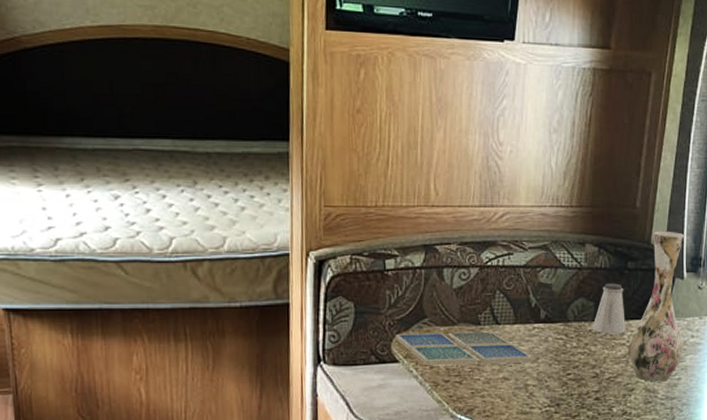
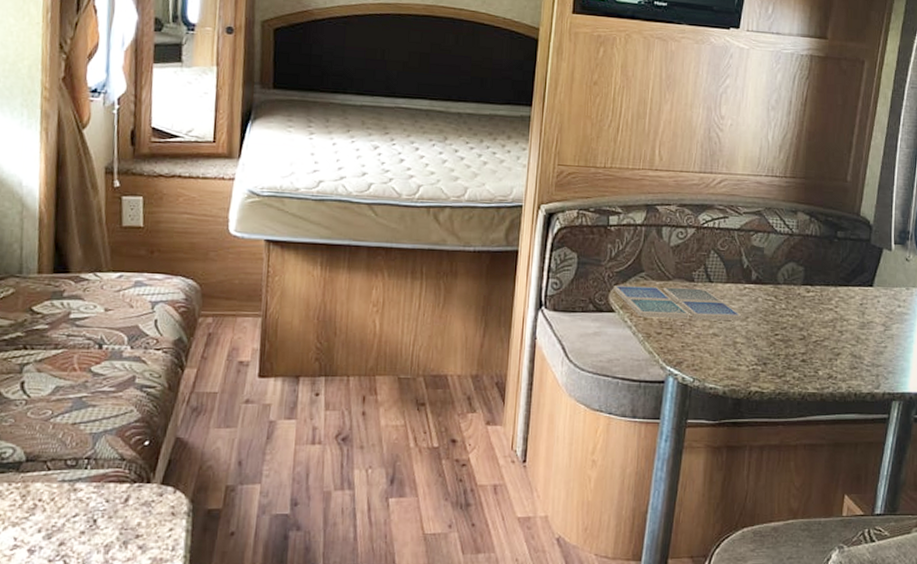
saltshaker: present [592,283,627,334] -> none [801,250,835,299]
vase: present [628,231,685,382] -> none [835,204,893,349]

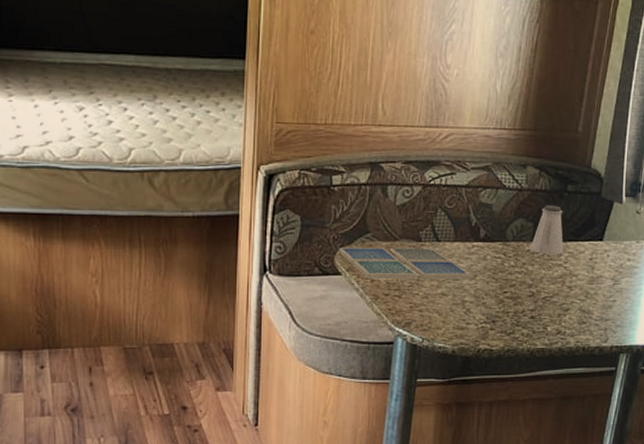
saltshaker: none [801,250,835,299] -> present [530,205,564,255]

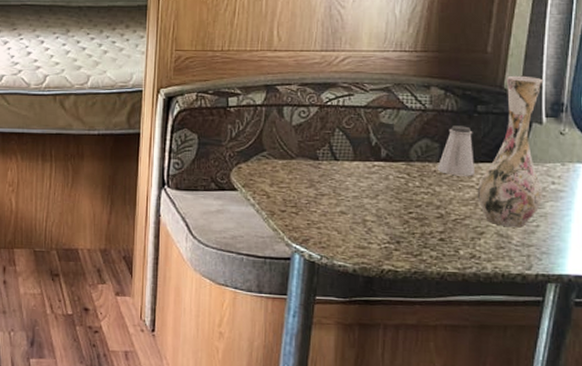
drink coaster: present [339,247,471,280] -> none [235,165,371,199]
vase: none [564,155,625,303] -> present [477,75,544,228]

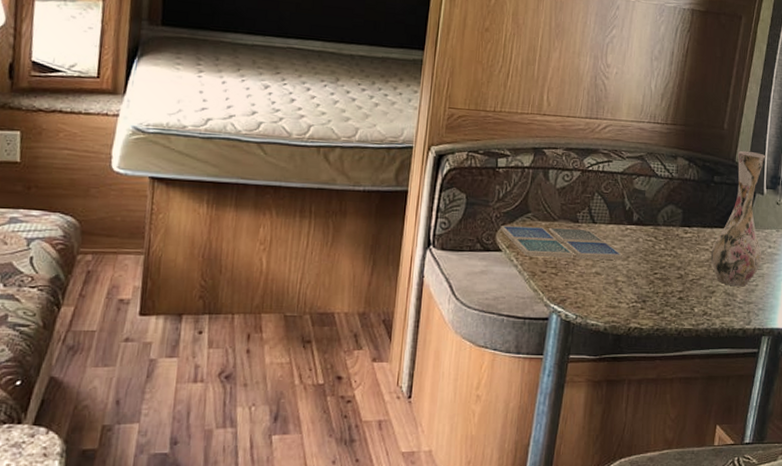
drink coaster: none [235,165,371,199] -> present [500,226,623,260]
saltshaker: present [437,126,476,176] -> none [679,193,710,240]

